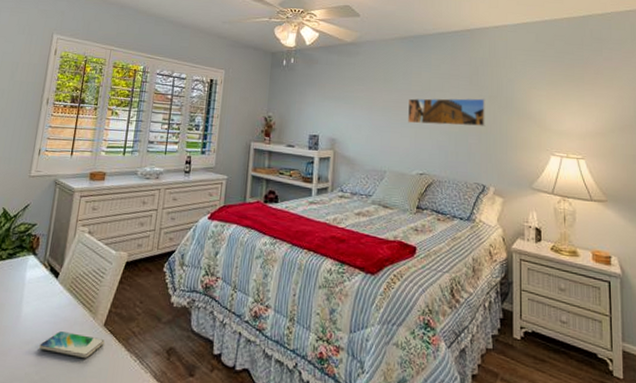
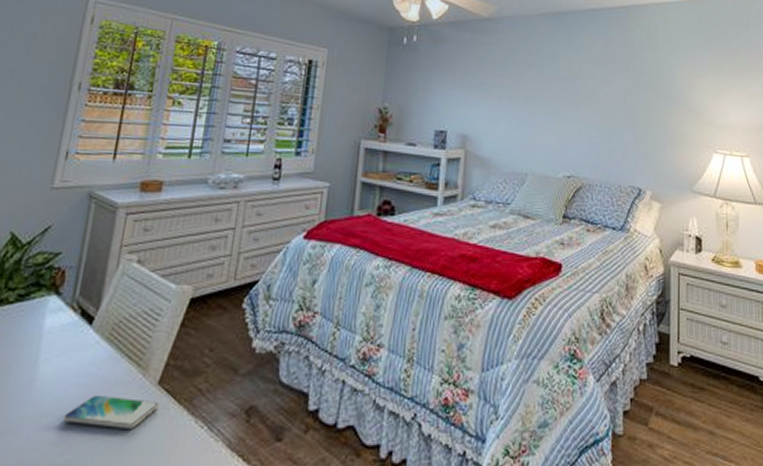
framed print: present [408,98,486,126] -> none [554,86,643,120]

